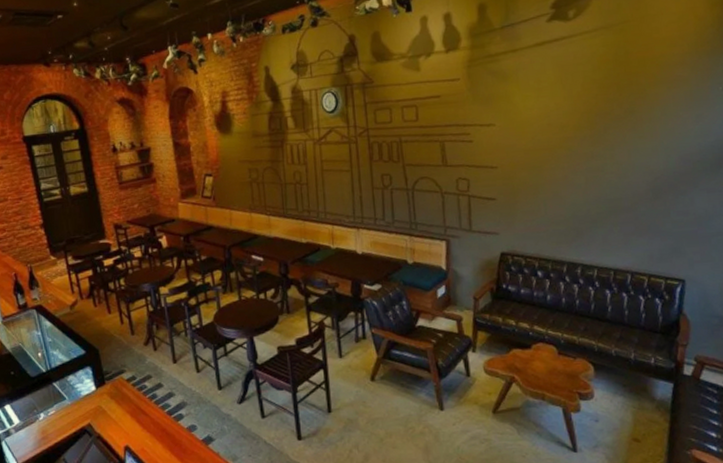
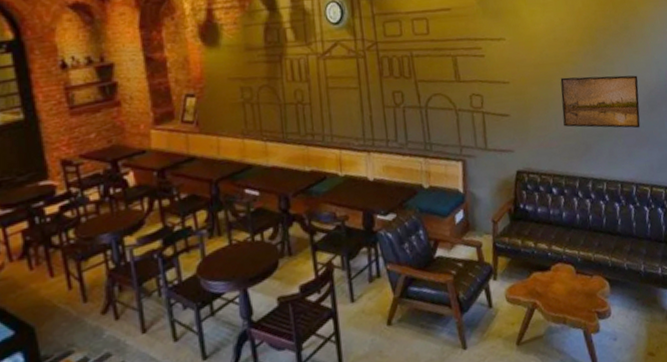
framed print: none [552,161,642,217] -> present [560,75,641,129]

